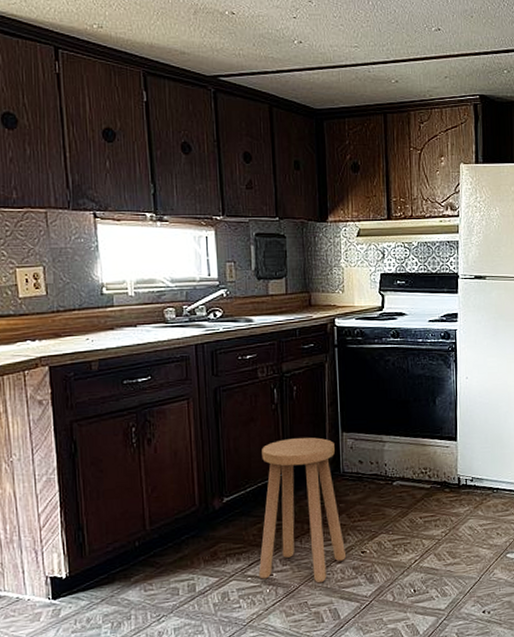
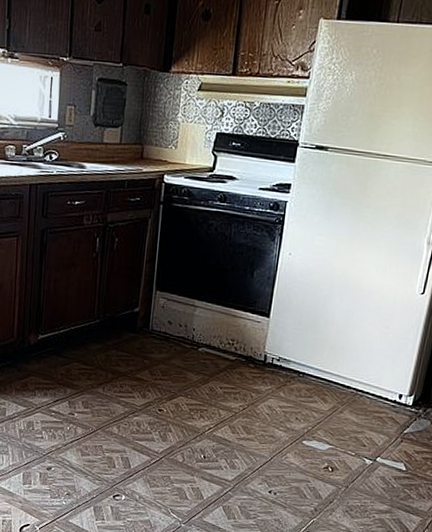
stool: present [258,437,345,583] -> none [61,288,147,431]

